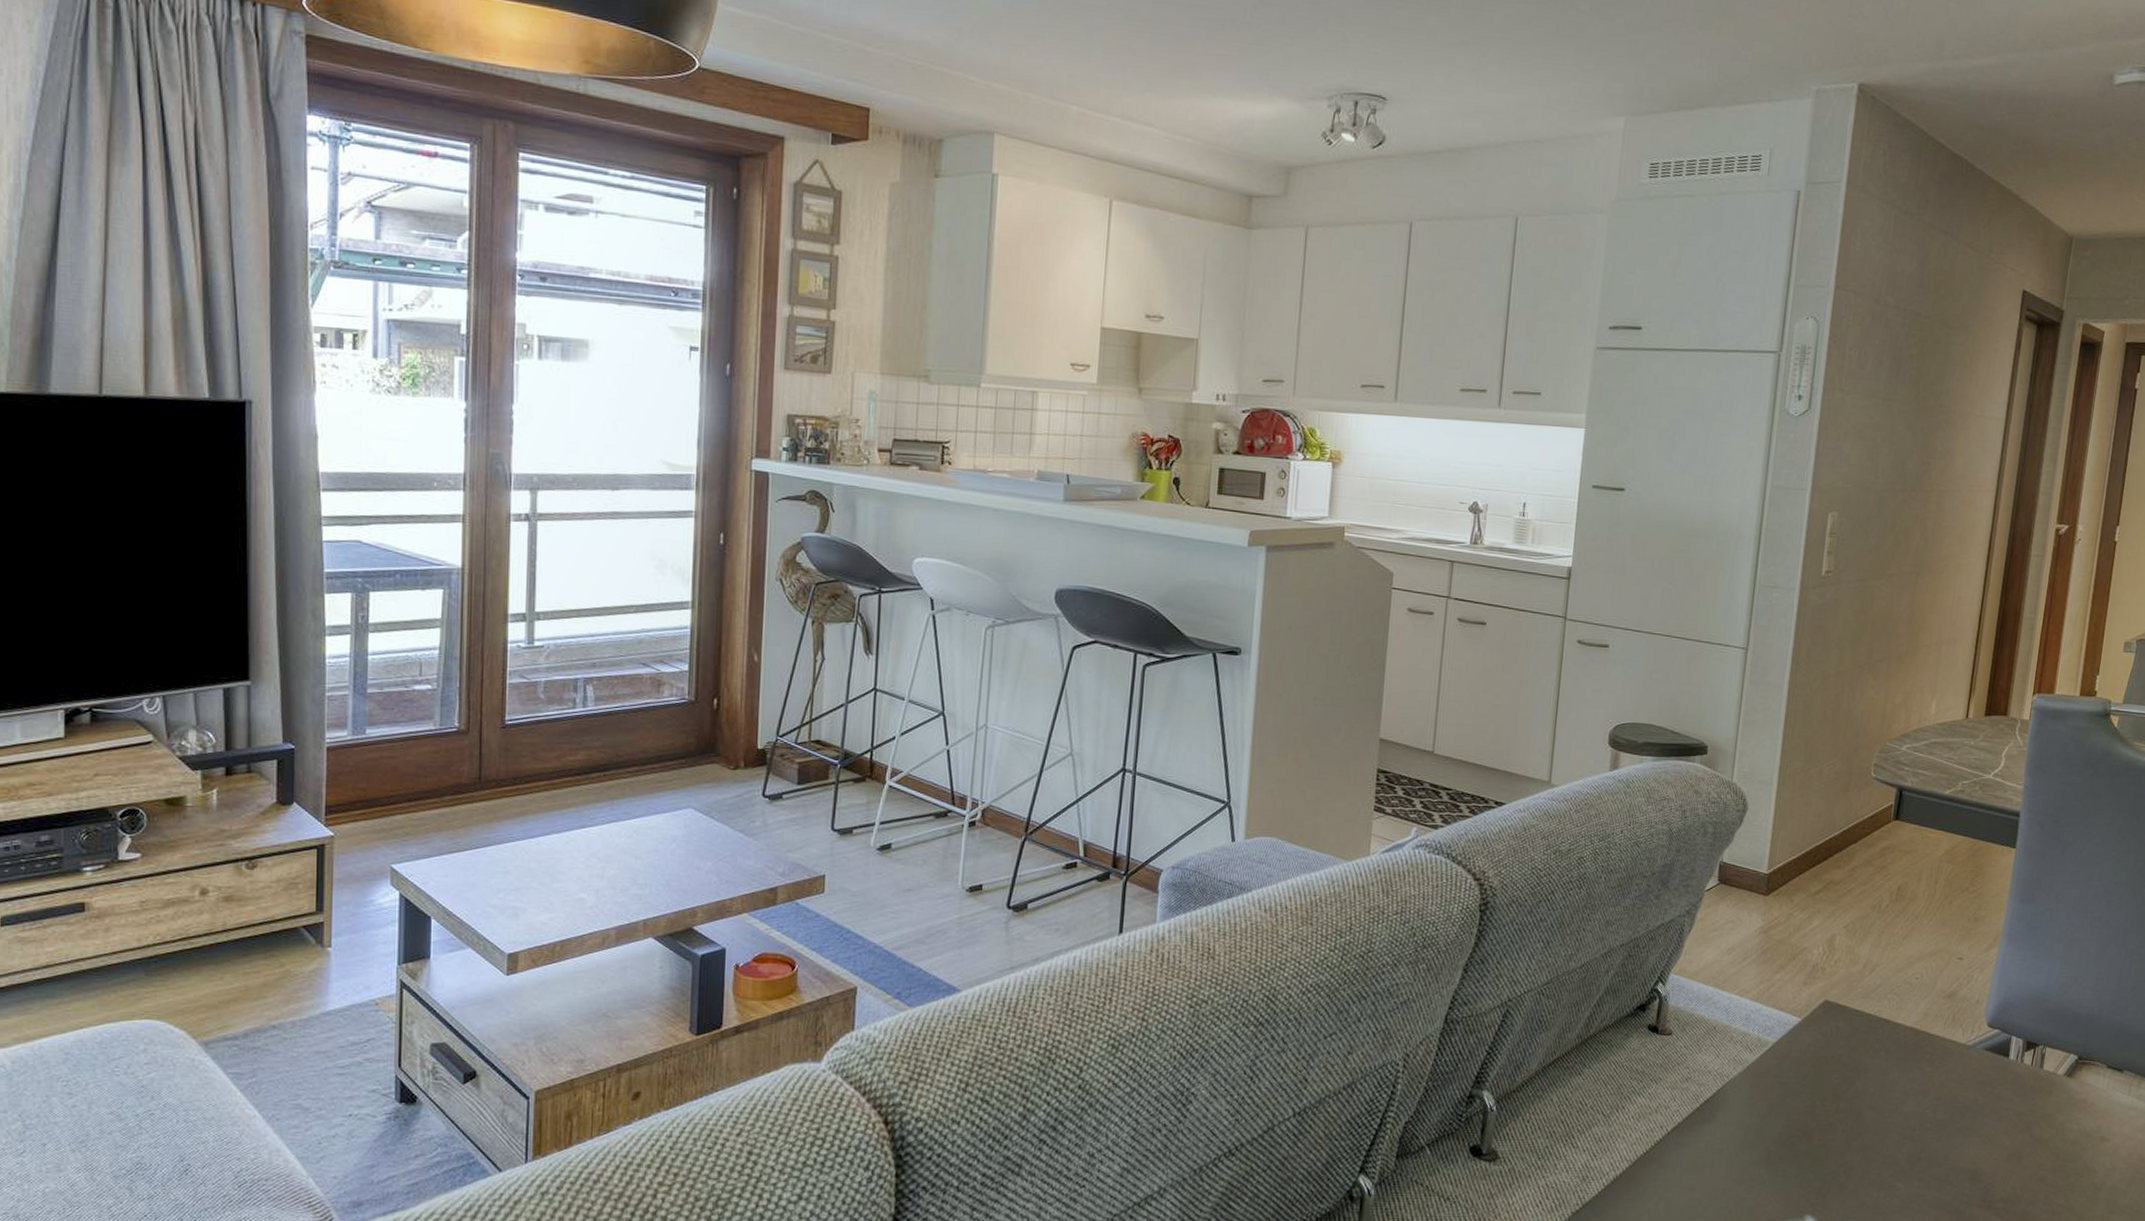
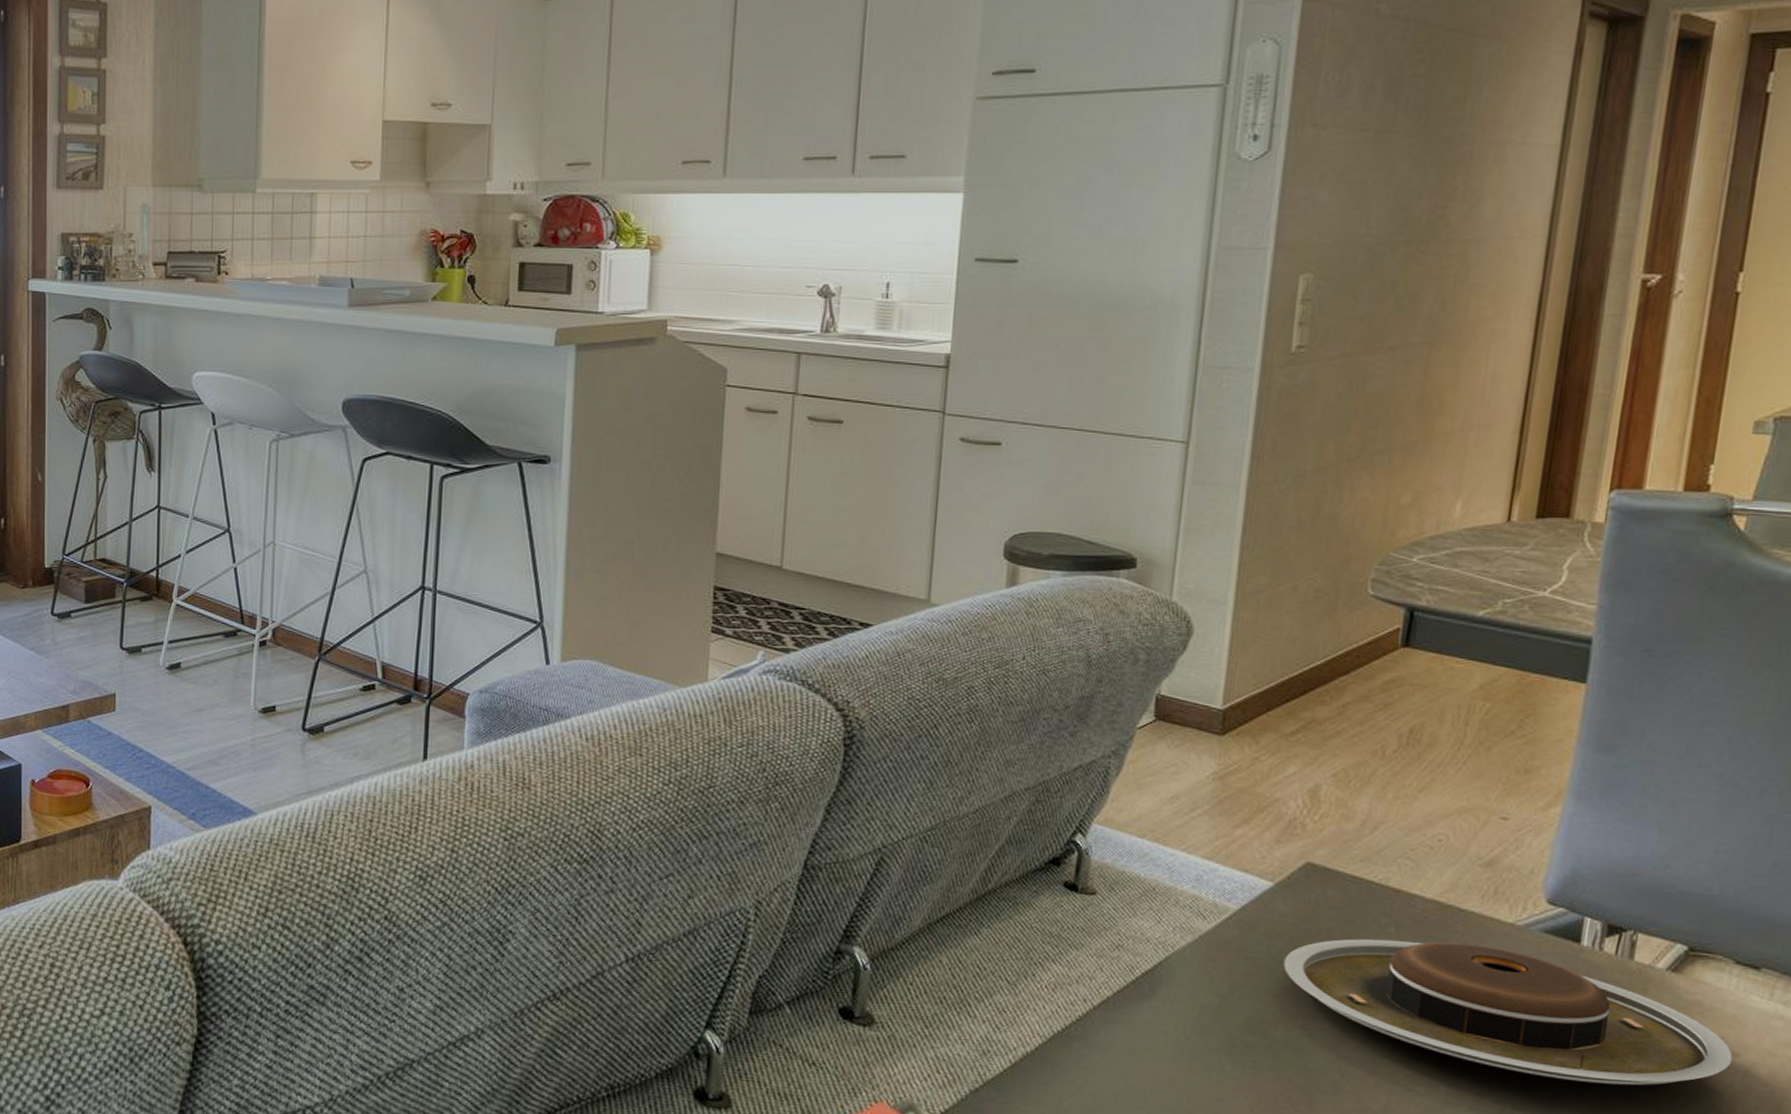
plate: none [1807,1062,2105,1171] -> present [1283,938,1733,1087]

